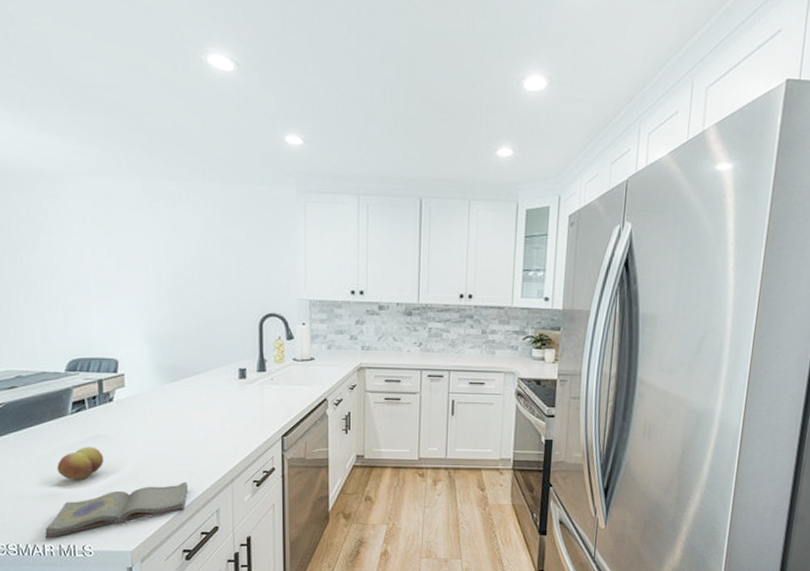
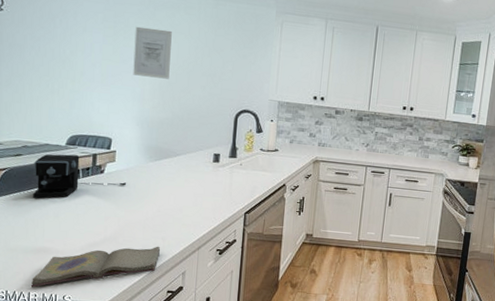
coffee maker: none [31,382,141,436] -> present [33,154,127,199]
fruit: present [56,446,105,479] -> none [48,210,91,238]
wall art: none [131,223,177,284] -> present [133,26,172,79]

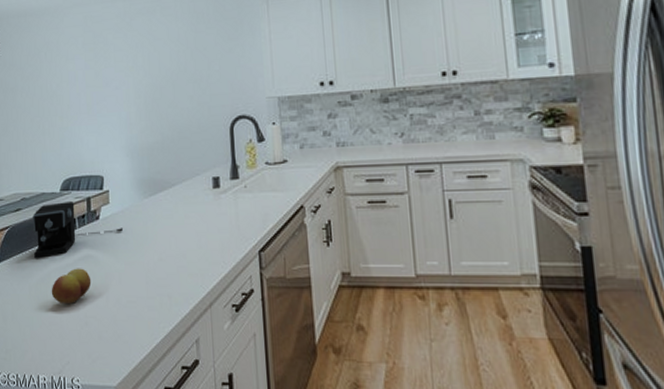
diary: present [32,246,161,288] -> none [40,306,168,369]
fruit: none [48,210,91,238] -> present [51,268,92,303]
wall art: present [133,26,172,79] -> none [114,39,154,98]

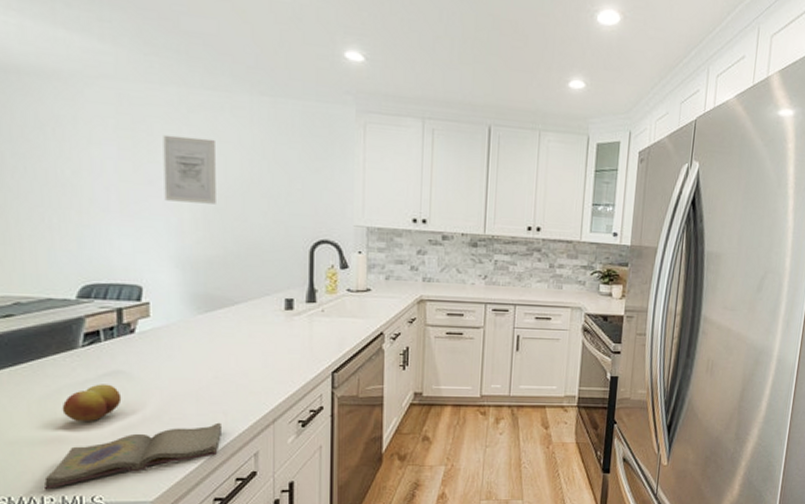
coffee maker: present [33,202,124,258] -> none [32,311,169,372]
diary: none [40,306,168,369] -> present [44,422,223,490]
wall art: none [114,39,154,98] -> present [163,134,216,204]

